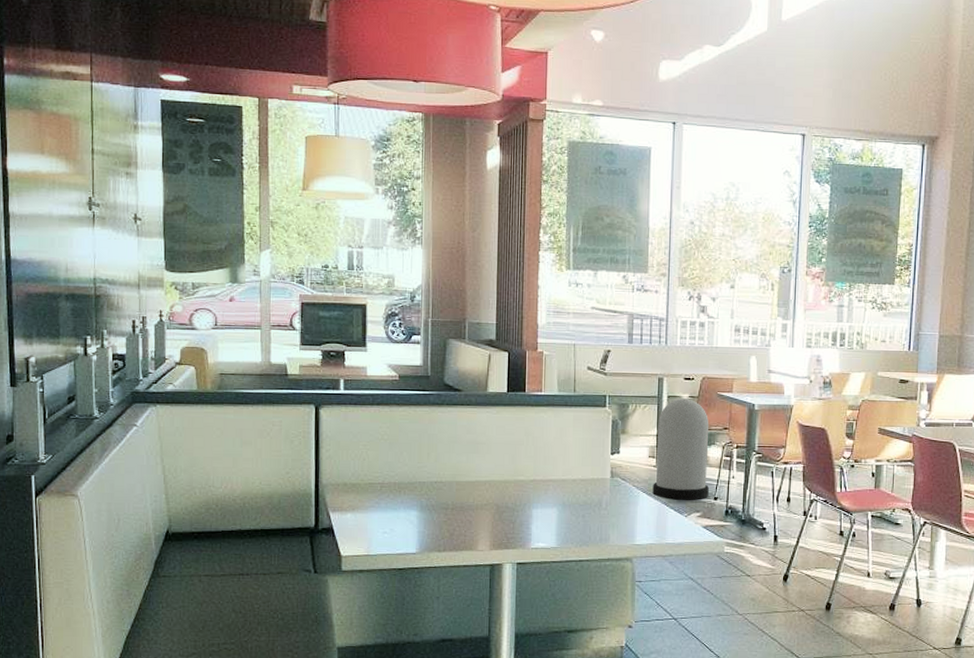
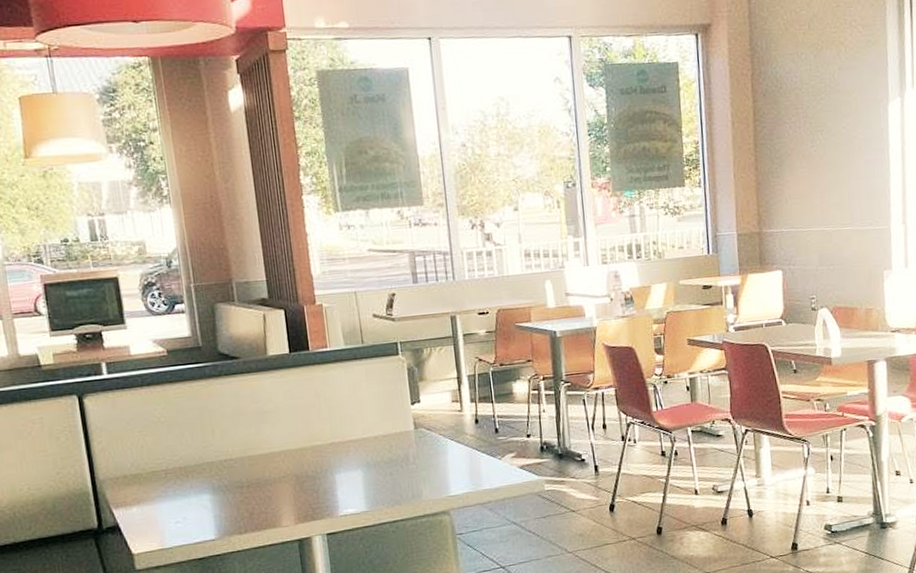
trash can: present [652,398,709,500] -> none [456,334,521,444]

